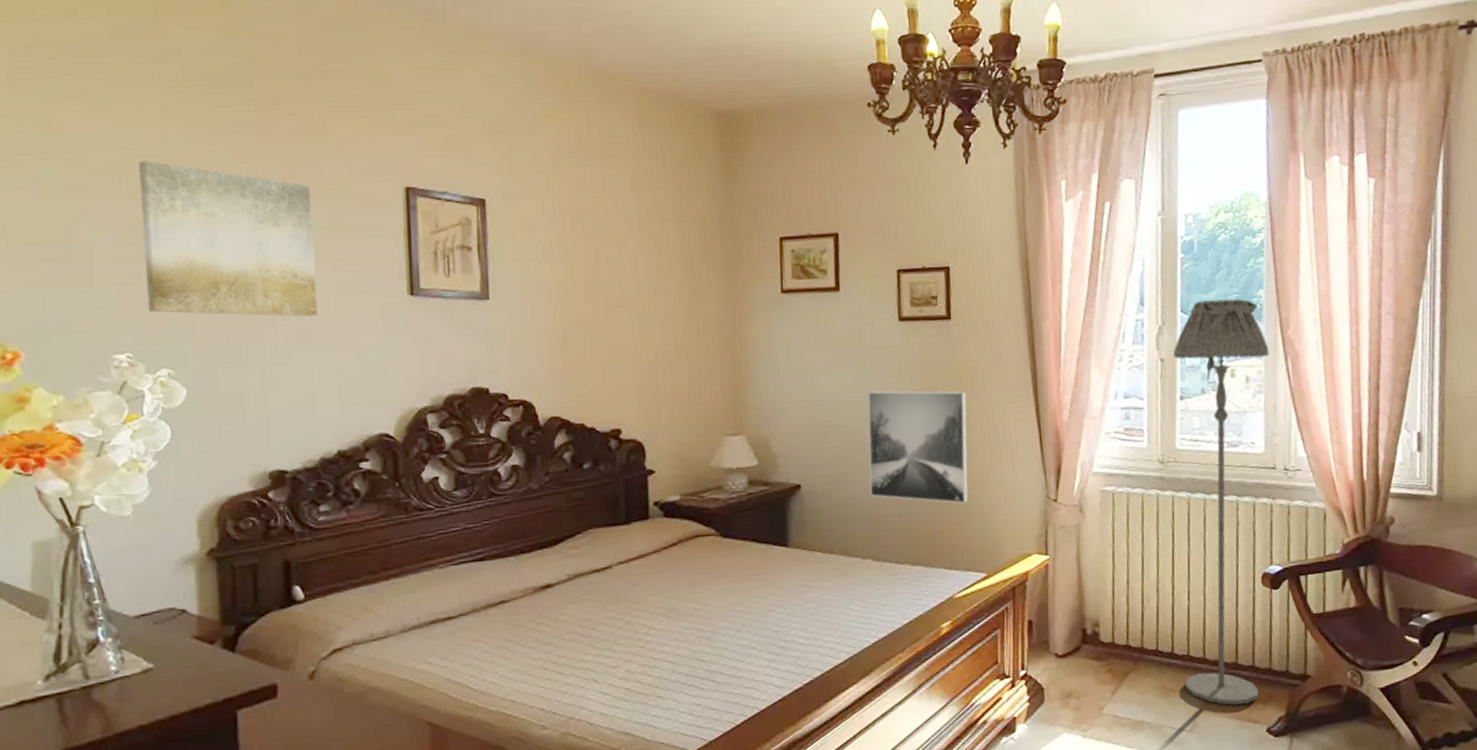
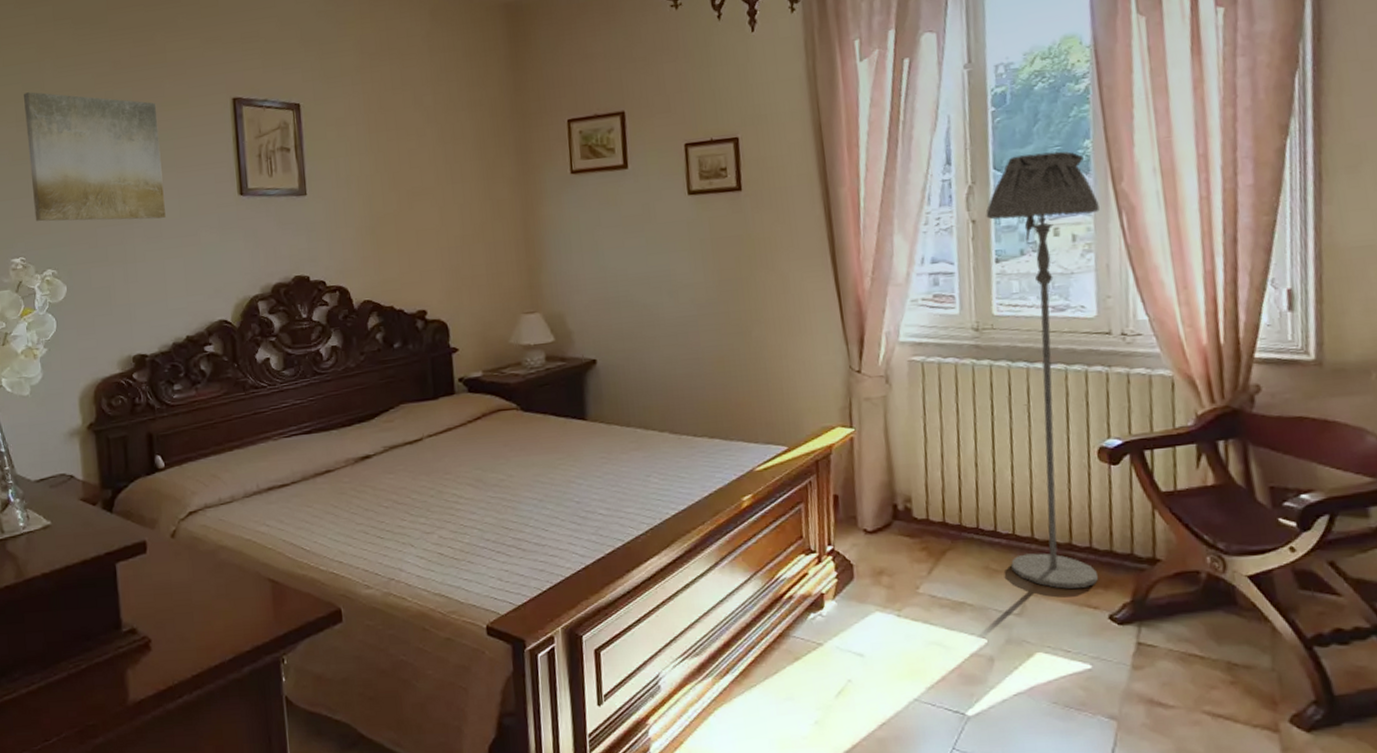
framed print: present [867,391,969,504] -> none [659,262,766,376]

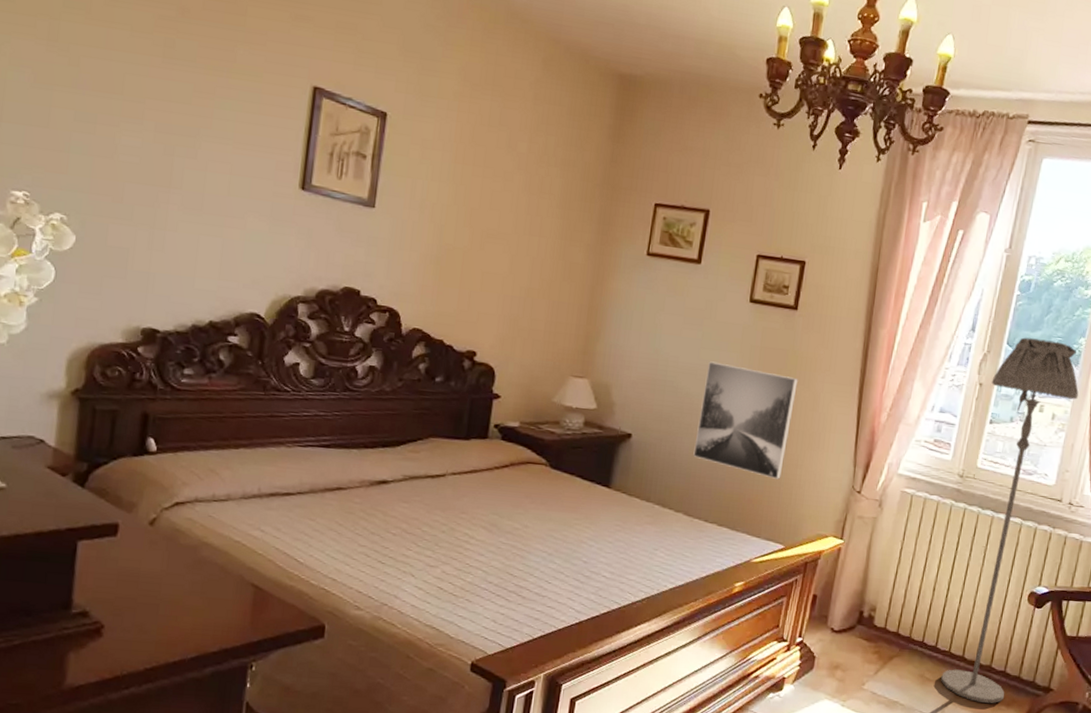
wall art: present [24,92,166,222] -> none [50,10,224,191]
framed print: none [659,262,766,376] -> present [693,361,798,479]

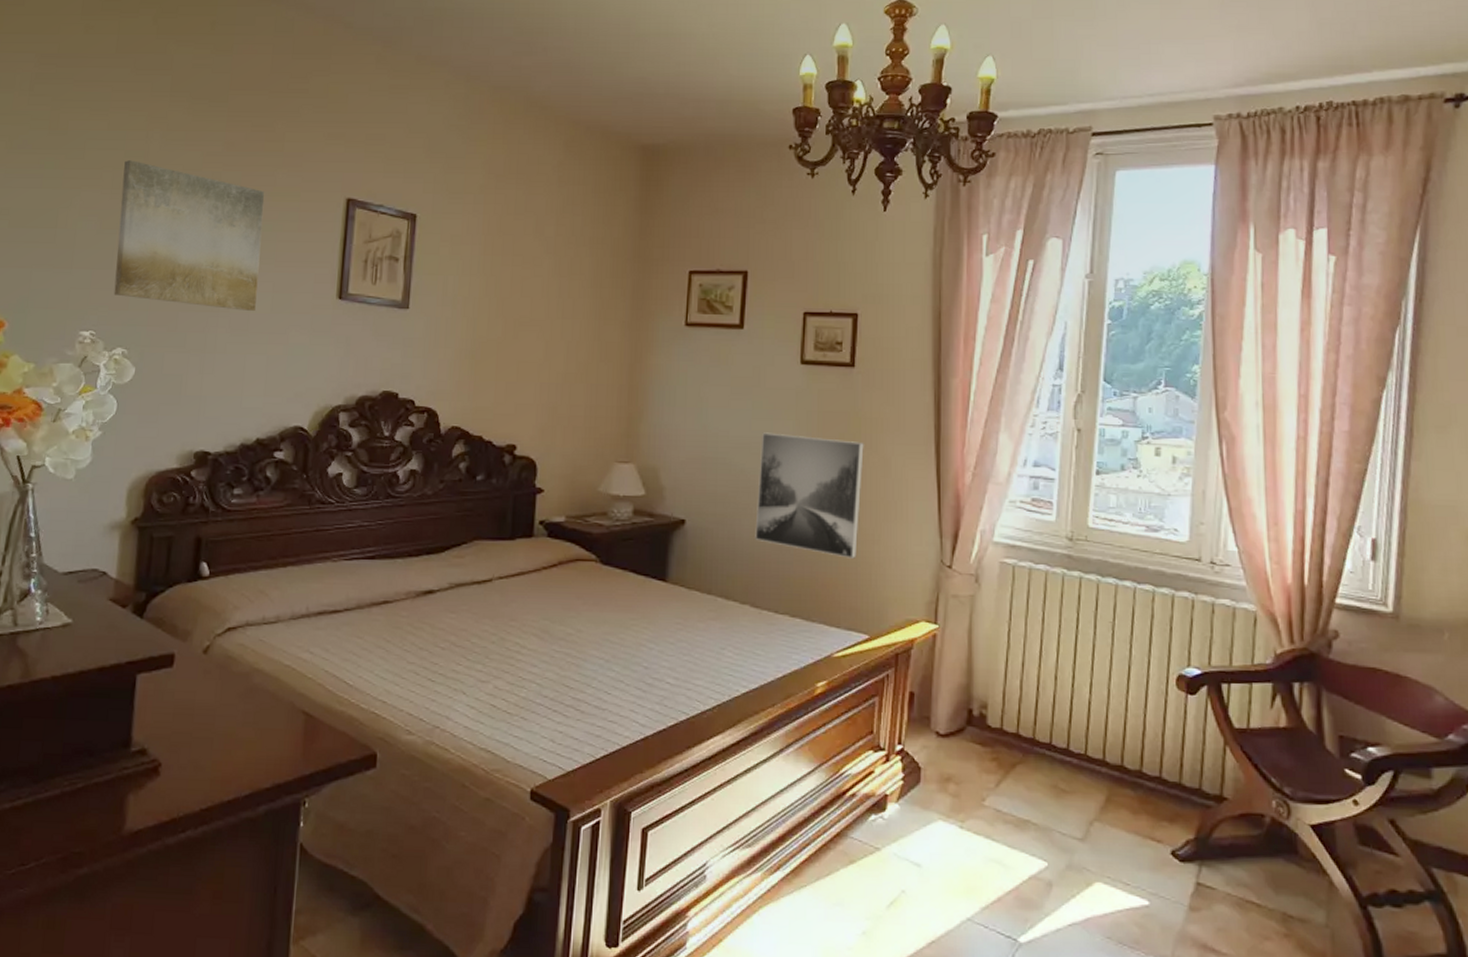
wall art: none [50,10,224,191] -> present [113,160,265,311]
floor lamp: present [941,337,1079,703] -> none [1080,371,1201,819]

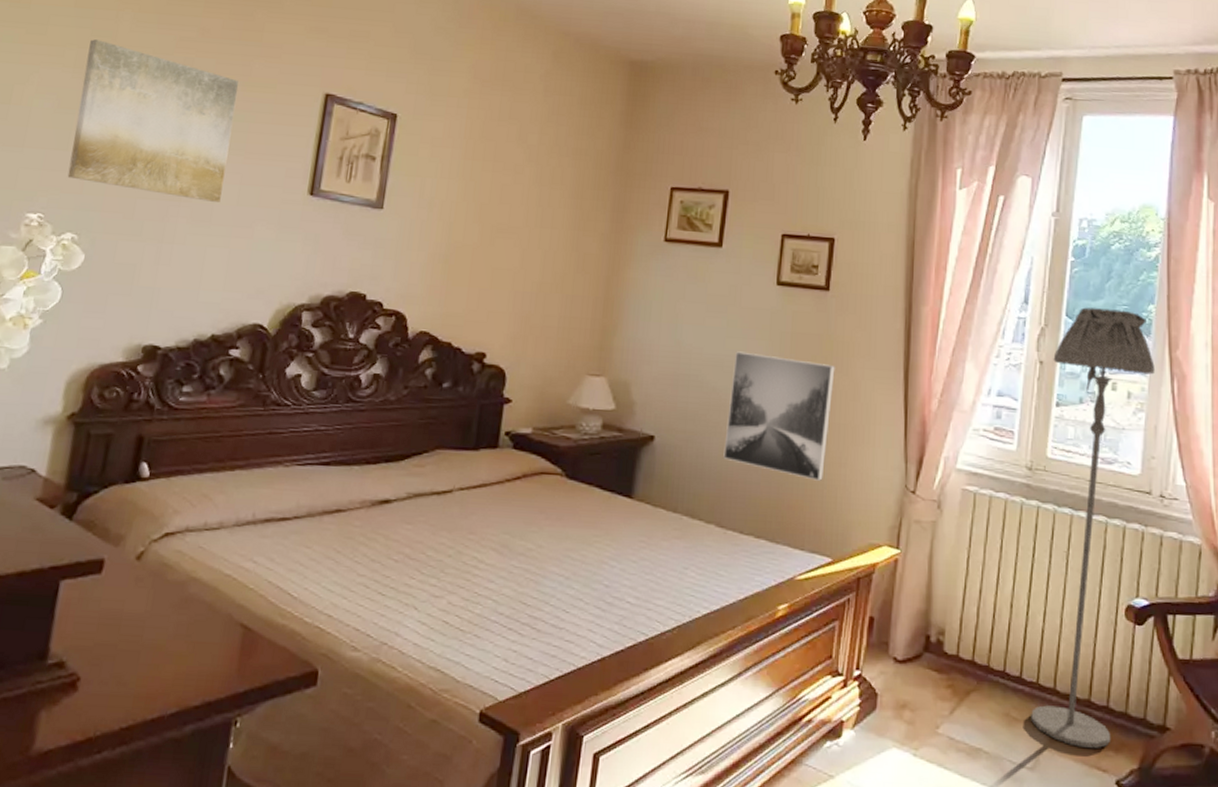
floor lamp: none [1080,371,1201,819] -> present [1031,307,1155,748]

